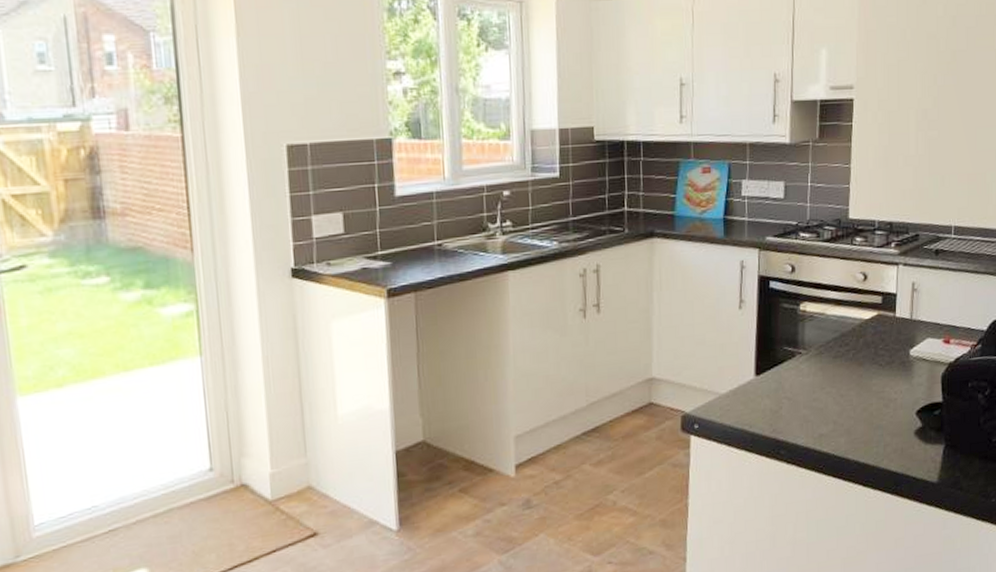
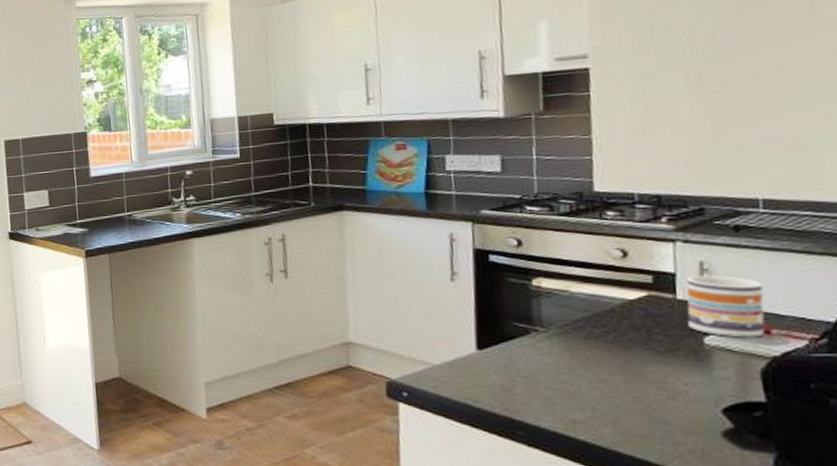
mug: none [901,294,948,349] -> present [686,275,765,338]

